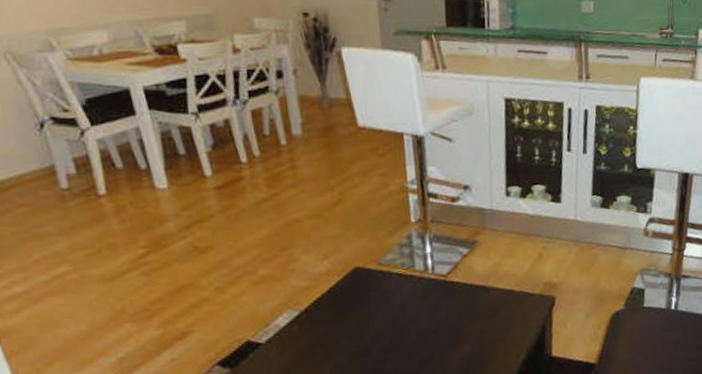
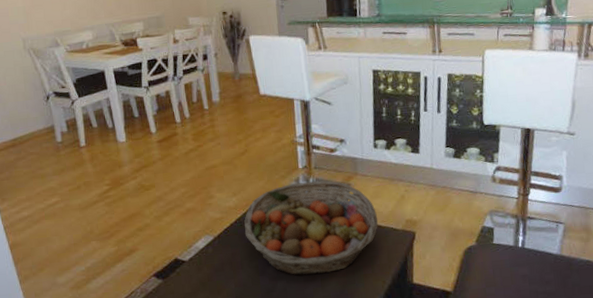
fruit basket: none [340,237,511,355] -> present [244,180,378,276]

